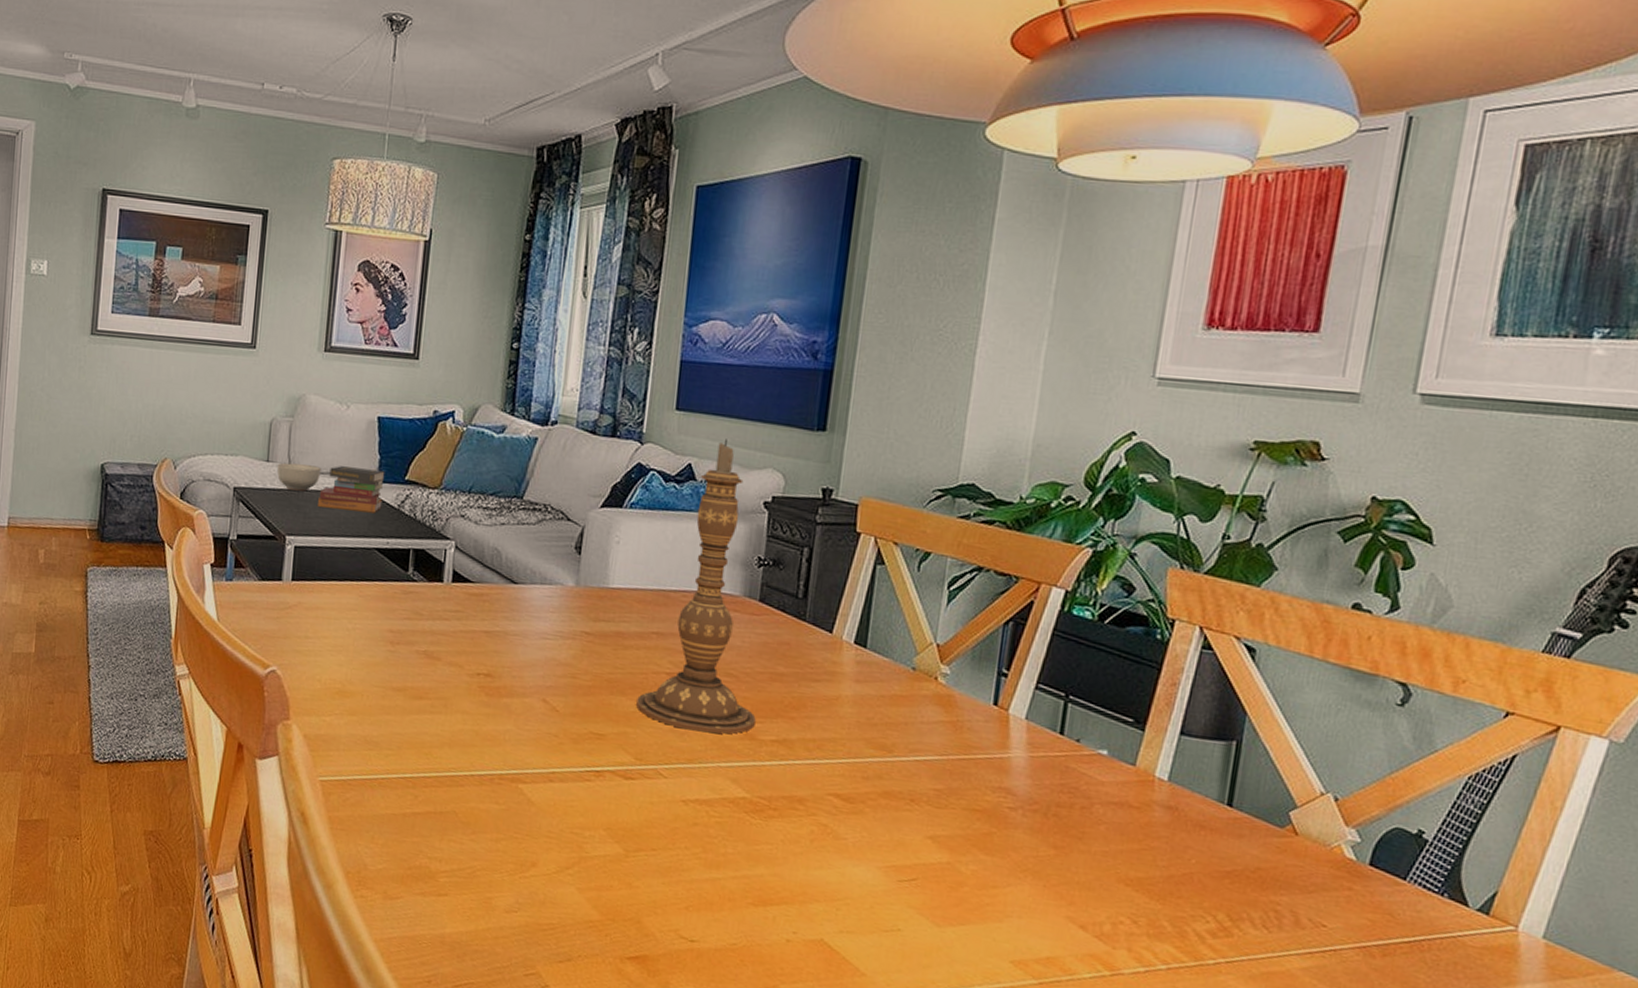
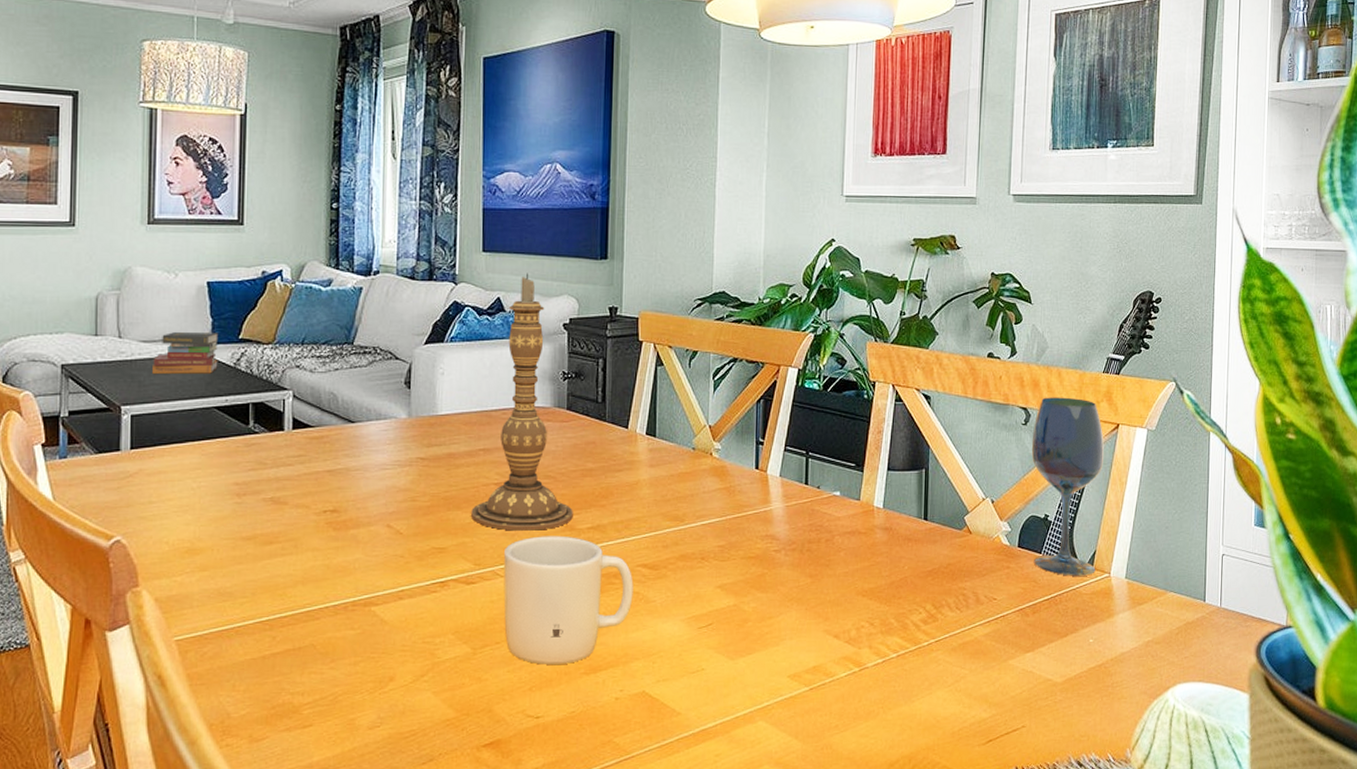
bowl: present [276,462,321,492] -> none [106,335,153,361]
mug: none [663,739,822,890] -> present [503,535,634,666]
wineglass: none [1391,673,1532,924] -> present [1031,397,1104,576]

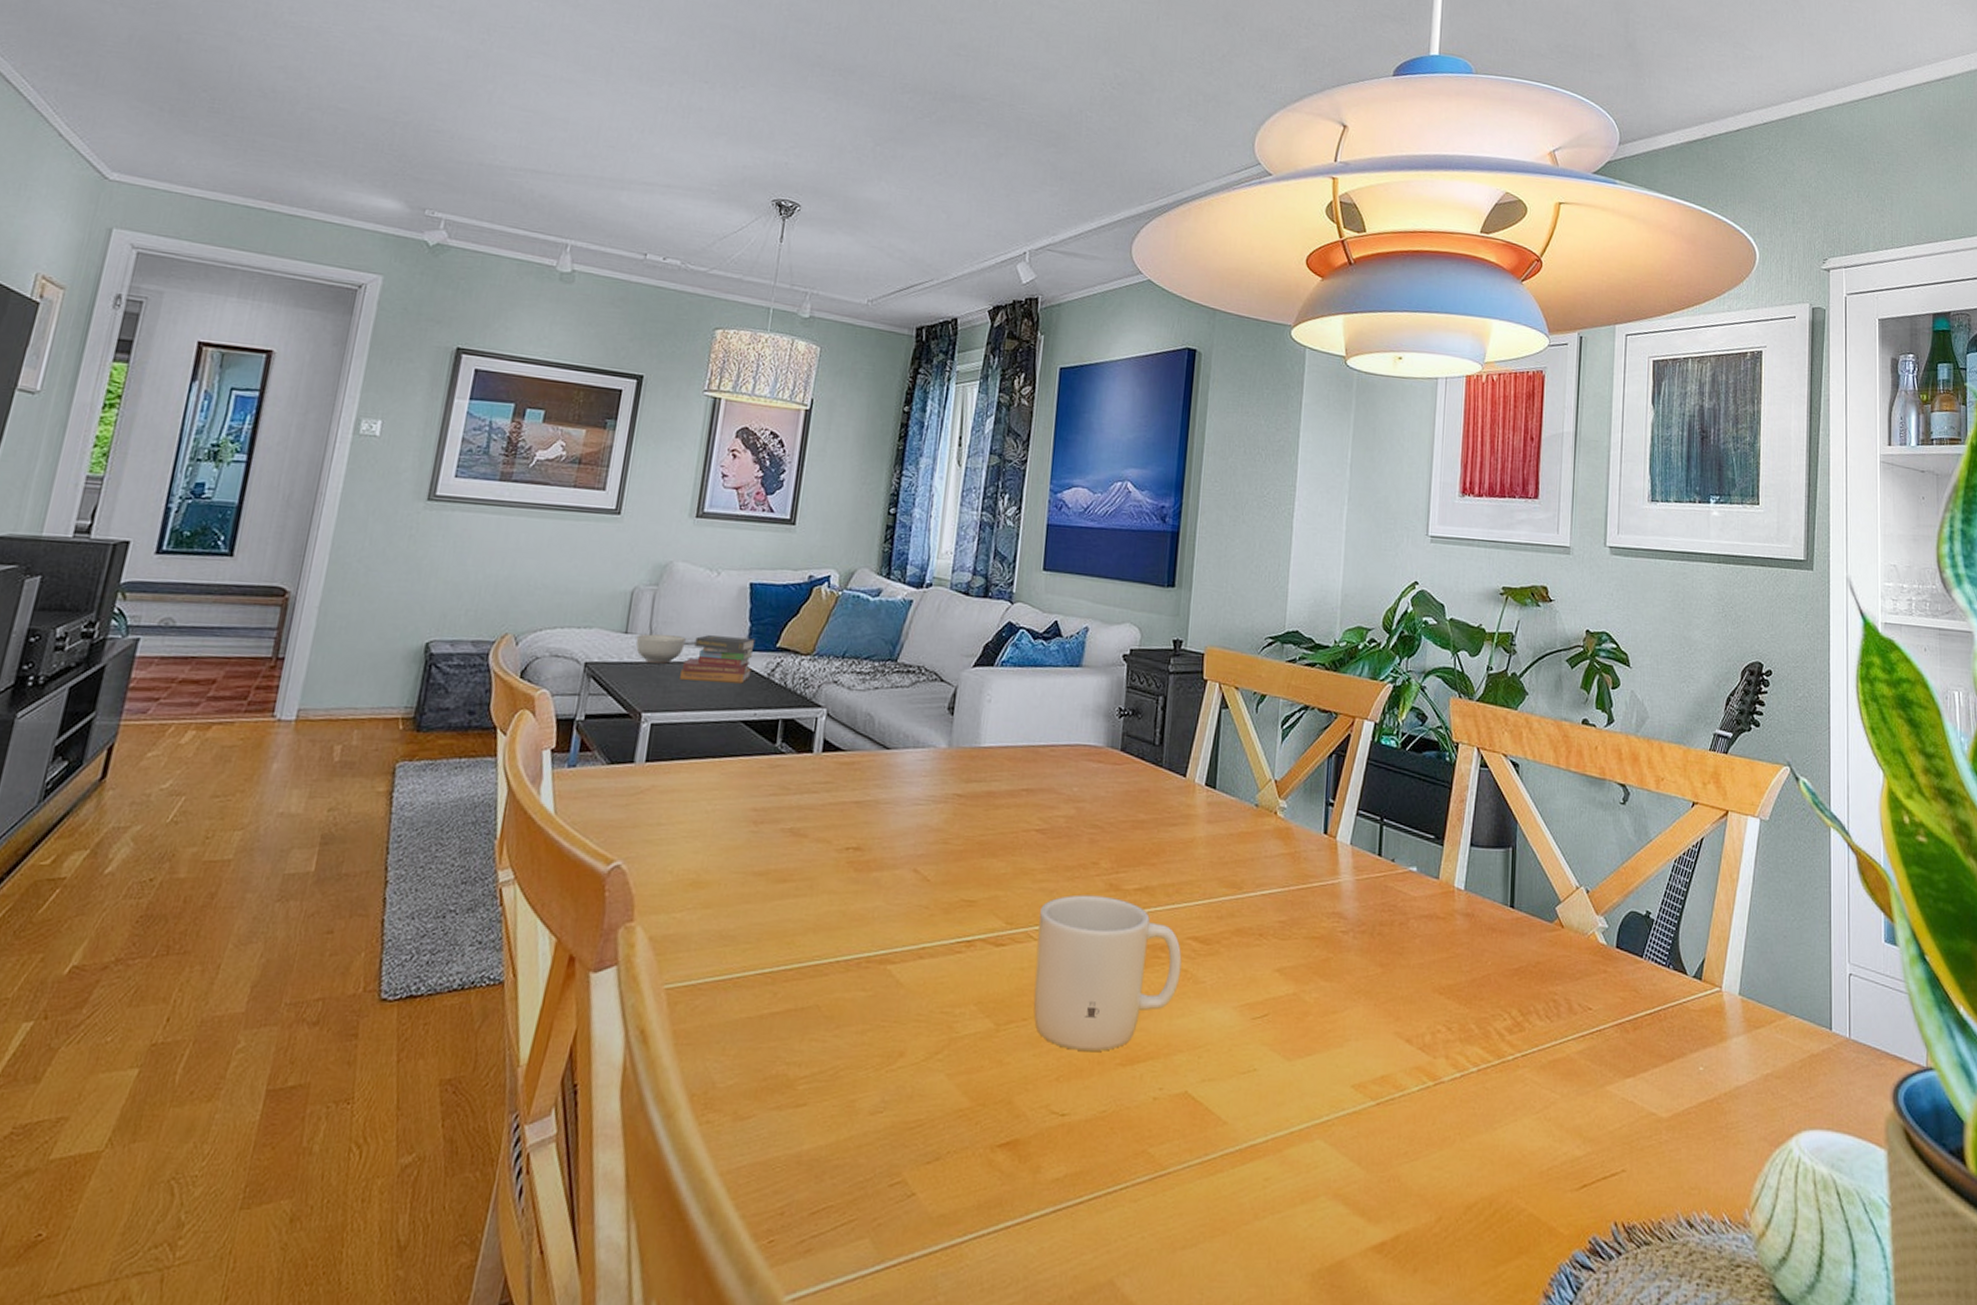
bowl: none [106,335,153,361] -> present [635,633,686,664]
candlestick: present [471,273,573,531] -> none [1007,596,1120,888]
wineglass: present [1031,397,1104,576] -> none [1630,774,1712,989]

